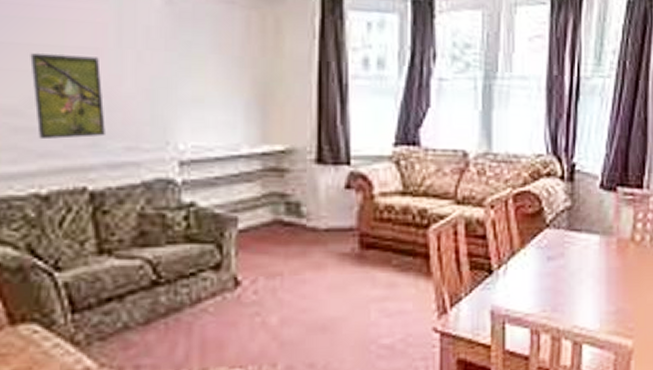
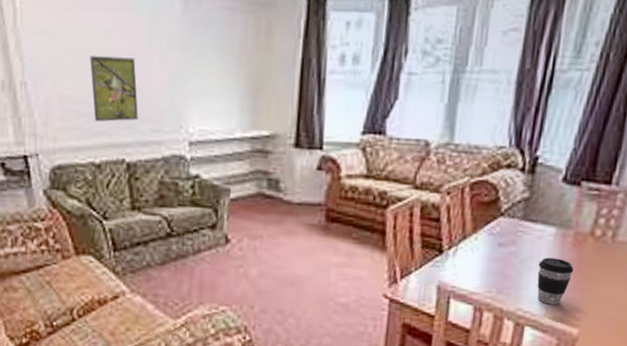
coffee cup: none [588,267,621,318] -> present [537,257,574,305]

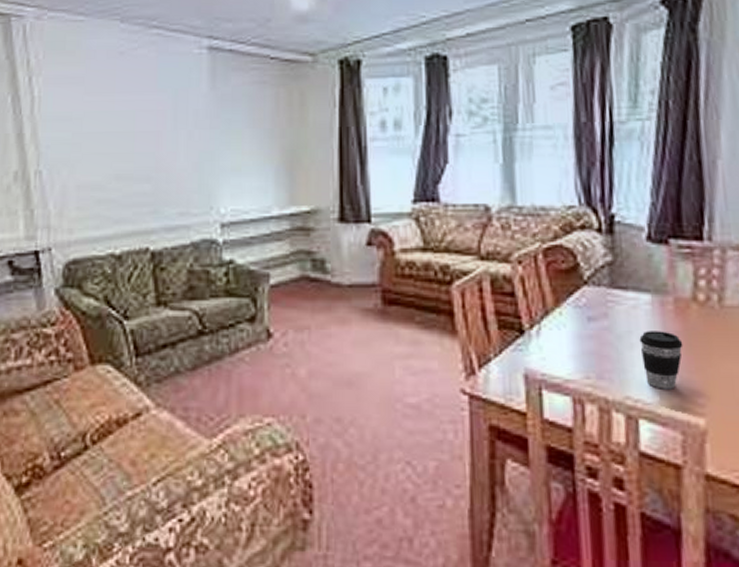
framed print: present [89,56,138,122] -> none [111,138,164,209]

